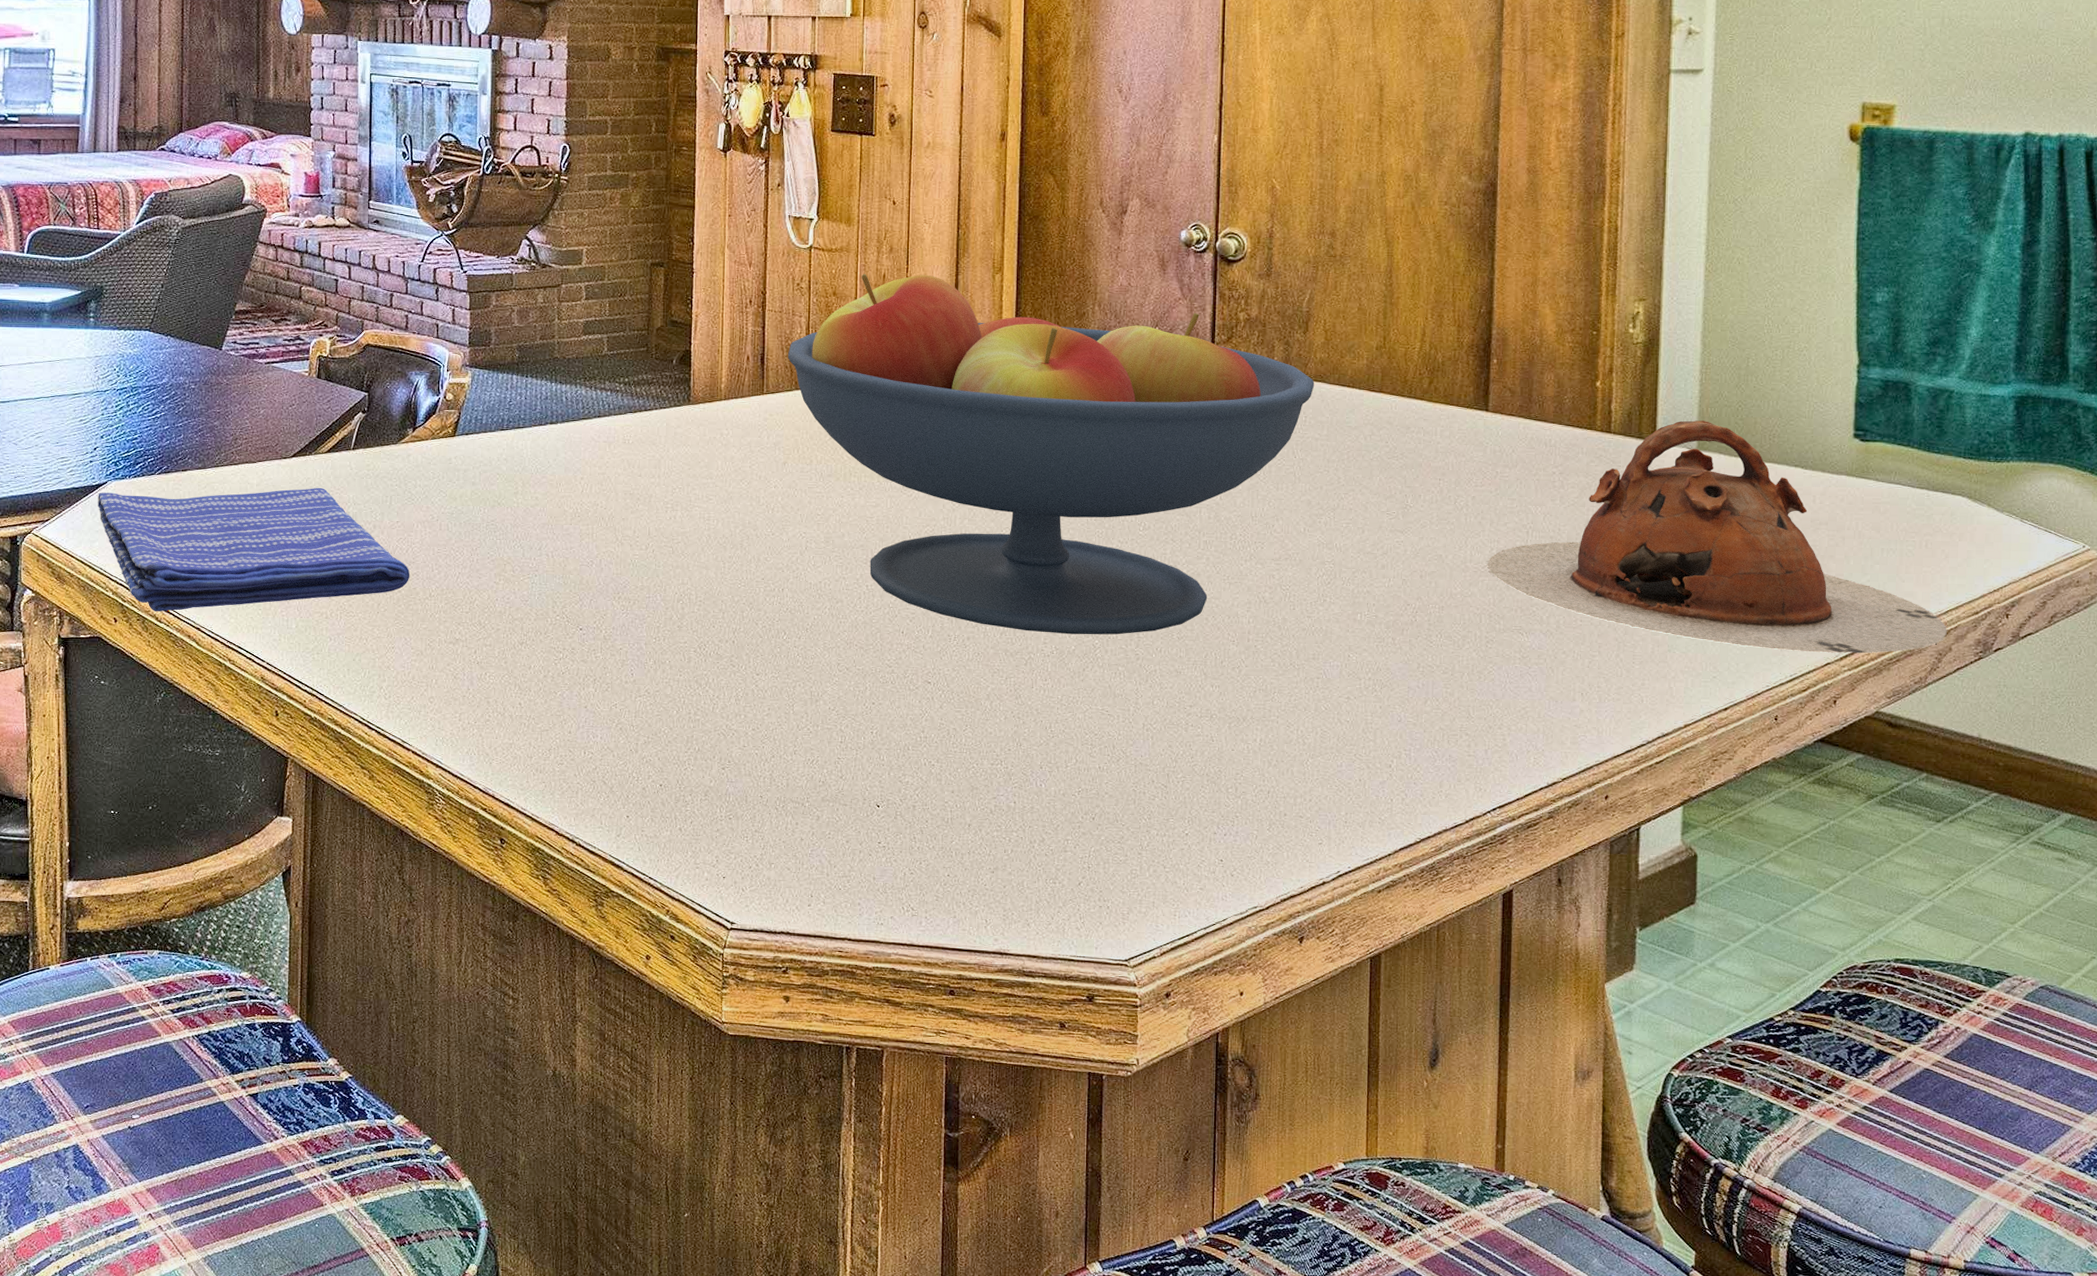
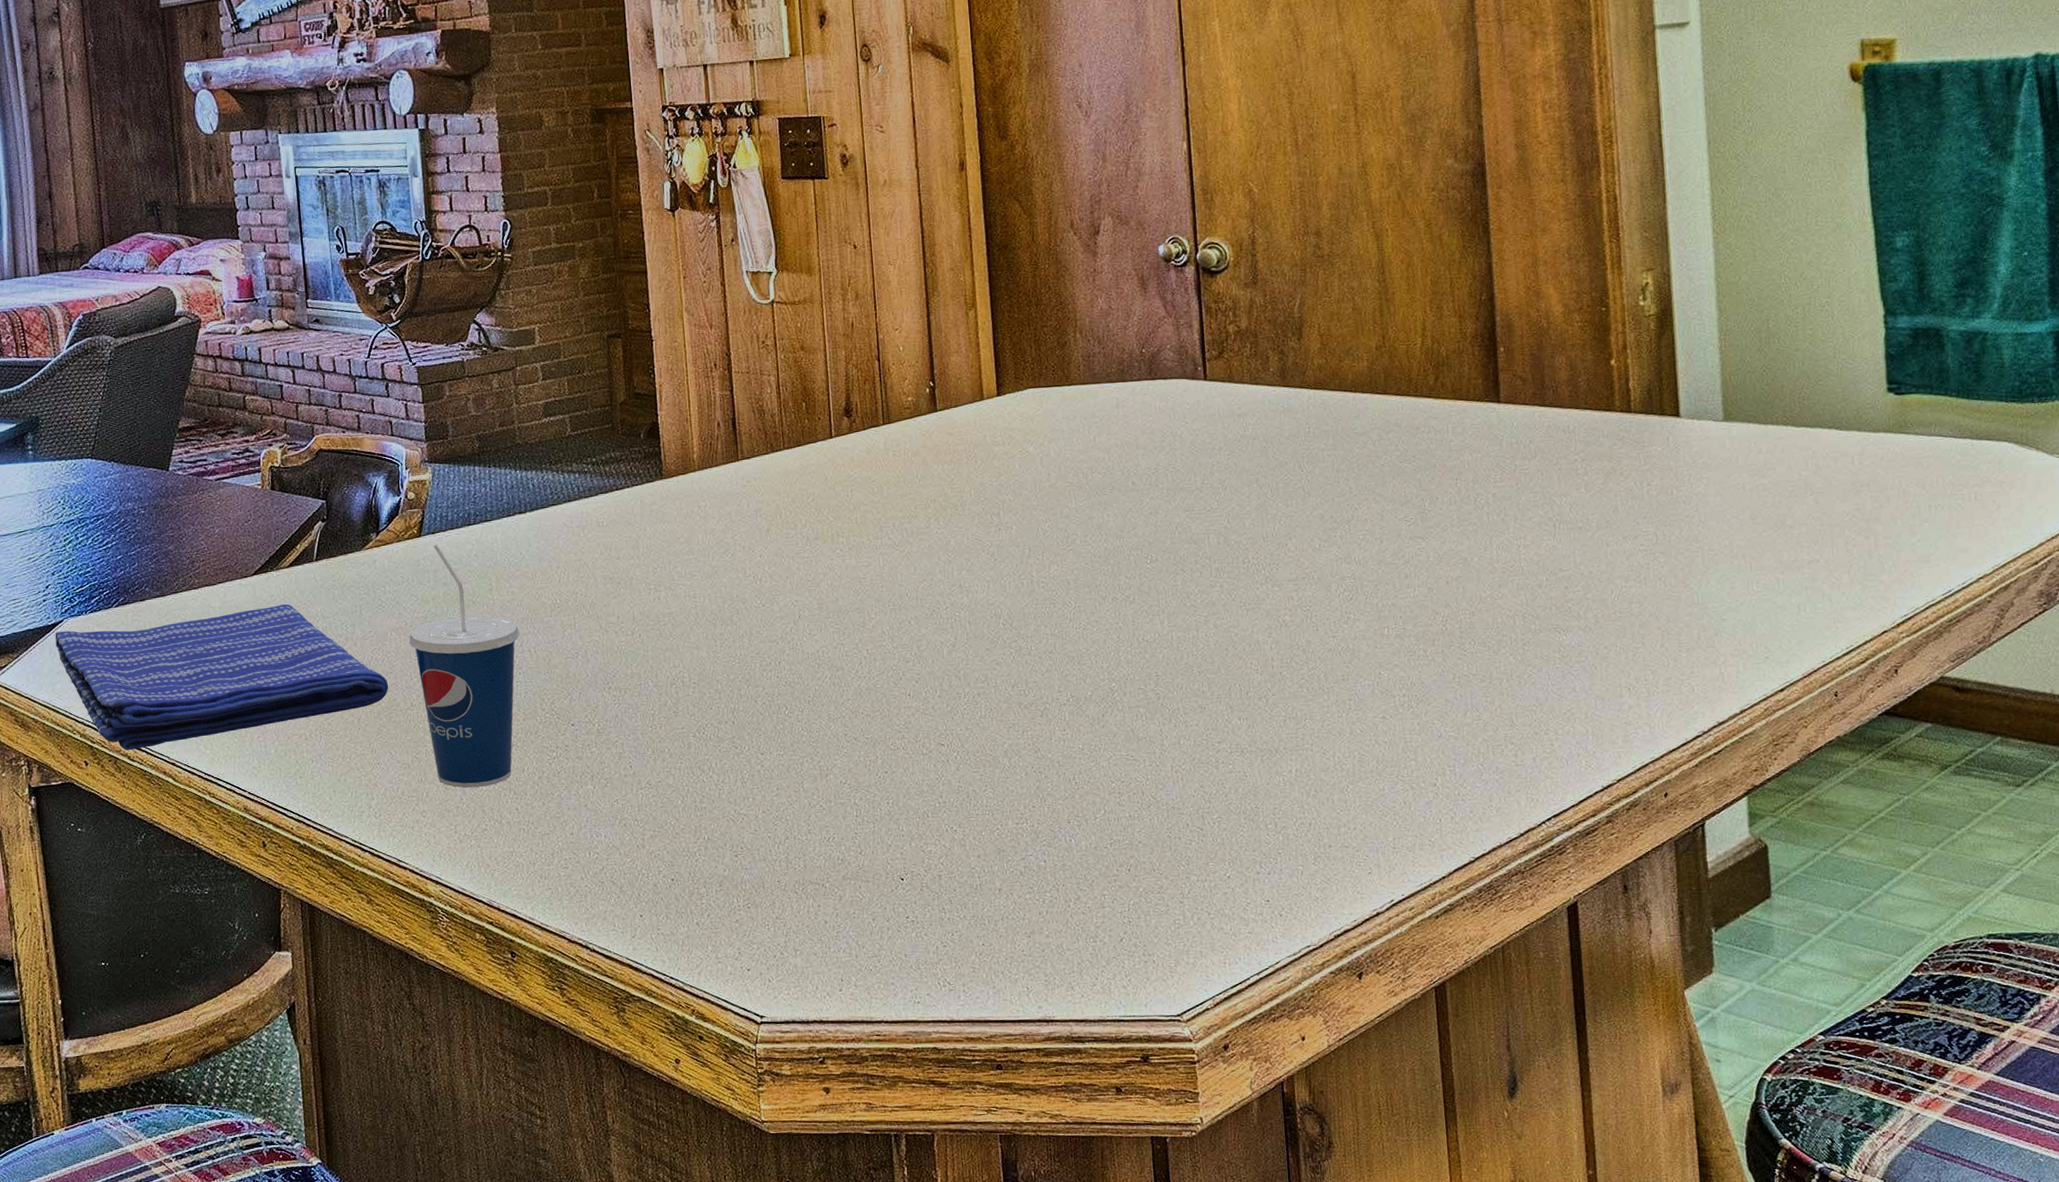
cup: none [434,445,539,680] -> present [409,544,520,789]
fruit bowl: present [787,273,1315,635] -> none [759,318,1315,681]
teapot: present [1486,420,1948,654] -> none [1514,390,2008,623]

